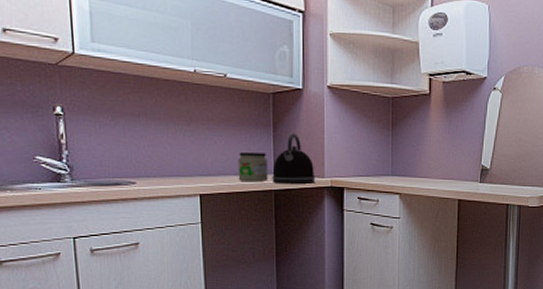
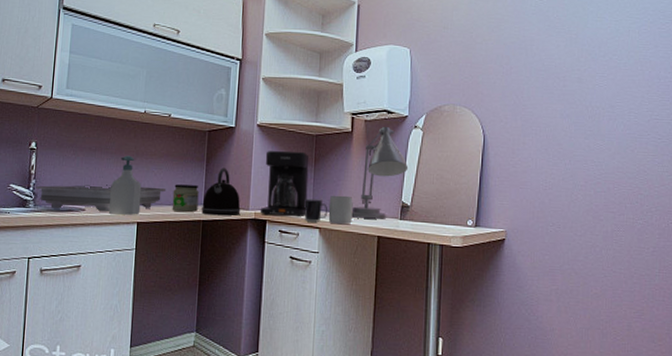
dish rack: none [70,154,229,184] -> present [36,185,165,211]
soap bottle: none [164,121,202,188] -> present [109,155,142,216]
coffee maker: none [337,115,386,183] -> present [261,151,309,216]
mug: none [383,164,408,188] -> present [304,198,328,222]
mug: none [408,160,433,190] -> present [328,195,353,225]
desk lamp: none [431,88,488,183] -> present [351,126,409,219]

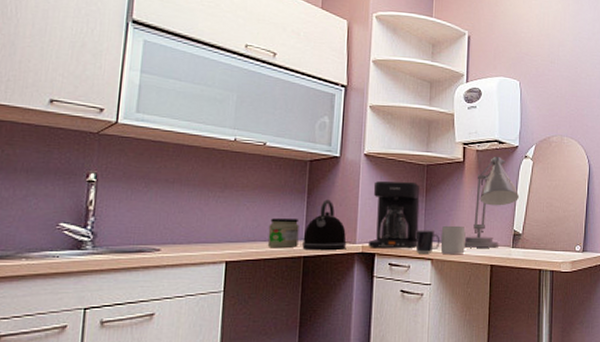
dish rack: present [36,185,165,211] -> none [95,221,260,250]
soap bottle: present [109,155,142,216] -> none [191,188,232,255]

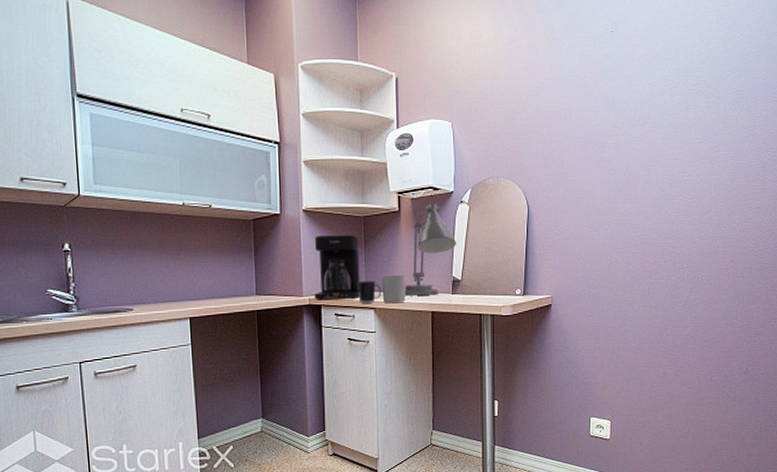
jar: present [267,218,299,249] -> none [223,276,251,304]
kettle: present [302,199,347,251] -> none [254,256,295,305]

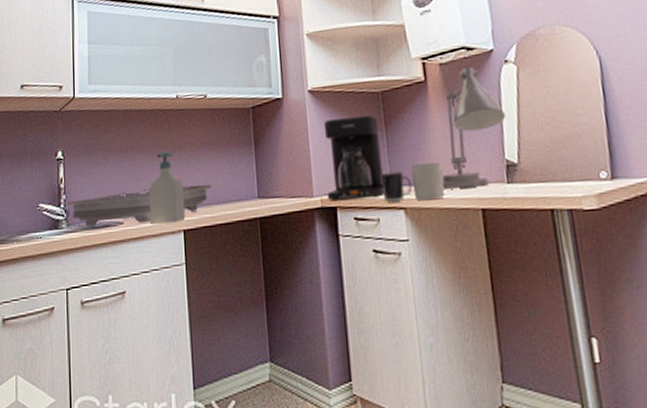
dish rack: none [76,281,215,311] -> present [67,184,211,226]
soap bottle: none [157,251,192,313] -> present [149,151,186,225]

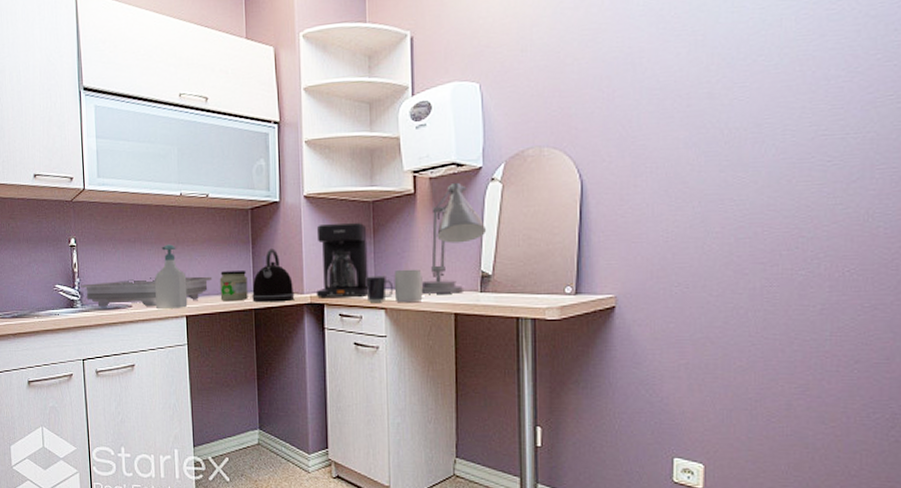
jar: none [220,175,252,211] -> present [219,271,248,302]
kettle: none [256,149,304,210] -> present [252,248,295,303]

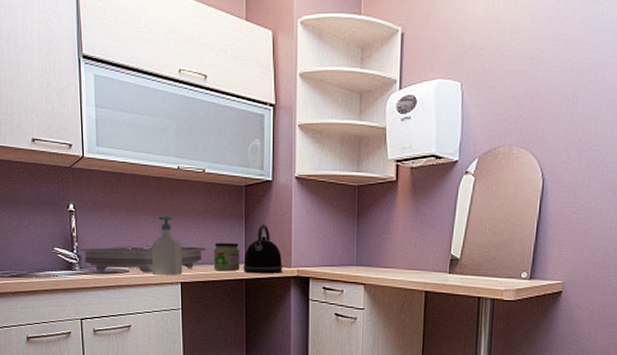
coffee maker: present [317,223,368,299] -> none [303,205,352,273]
mug: present [365,275,394,302] -> none [348,254,373,278]
mug: present [394,269,423,303] -> none [373,249,399,280]
desk lamp: present [421,182,487,294] -> none [397,173,458,273]

